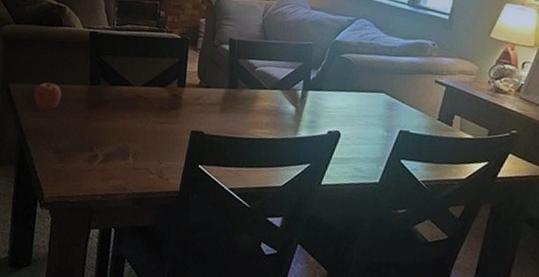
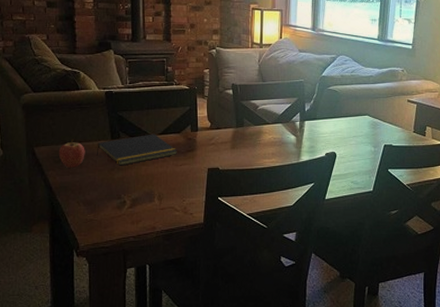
notepad: none [72,84,160,116] -> present [96,133,177,166]

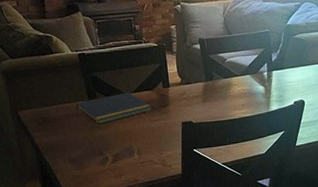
fruit: present [58,139,85,168] -> none [41,101,66,129]

